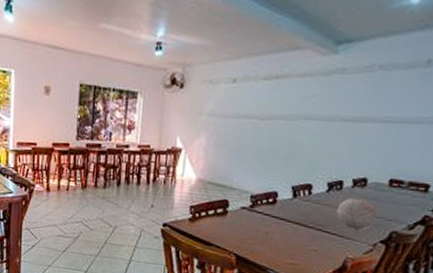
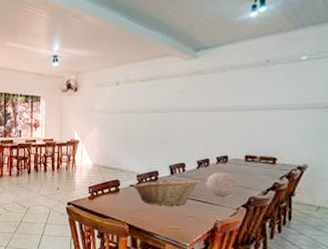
fruit basket: none [245,200,329,237] -> present [133,178,199,207]

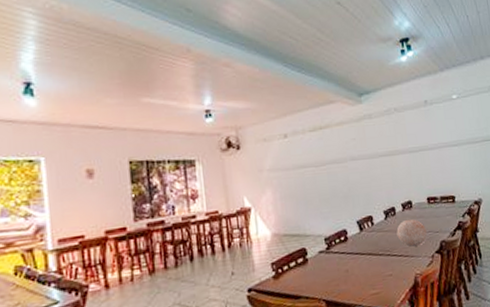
fruit basket: present [133,178,199,207] -> none [323,231,390,270]

